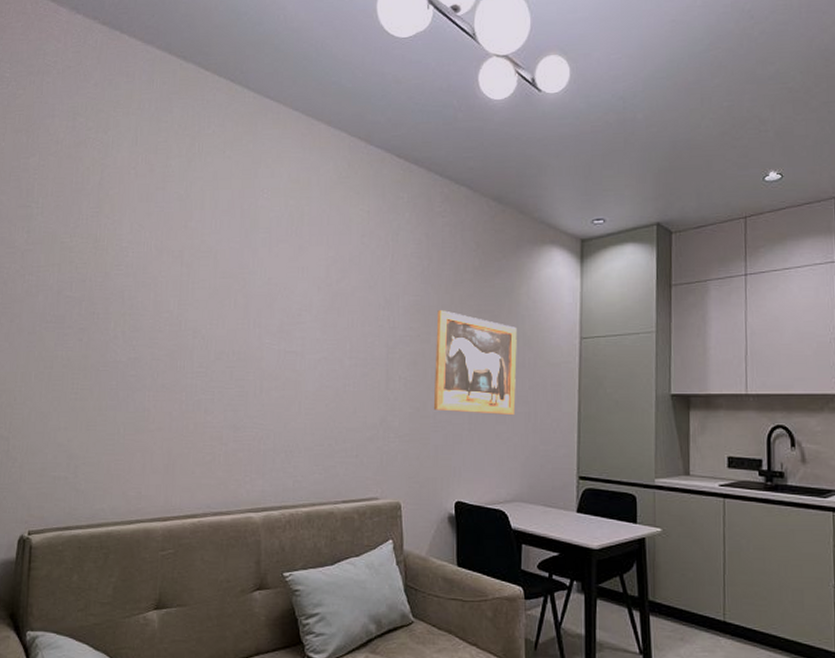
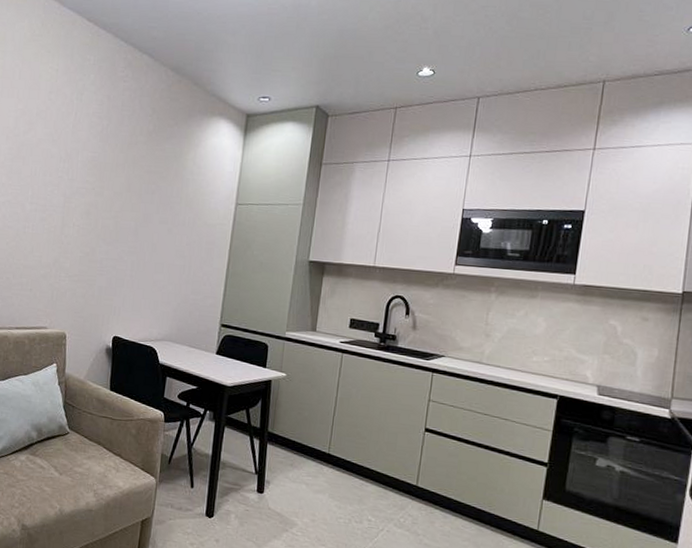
wall art: present [433,310,517,416] -> none [101,167,181,267]

